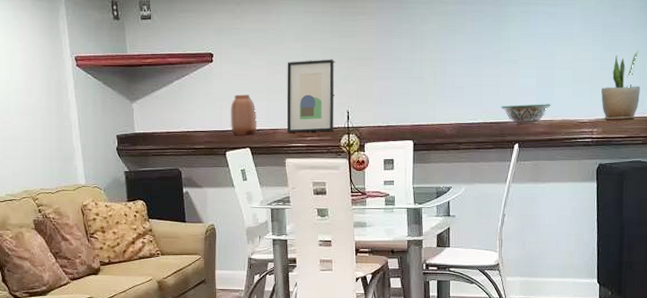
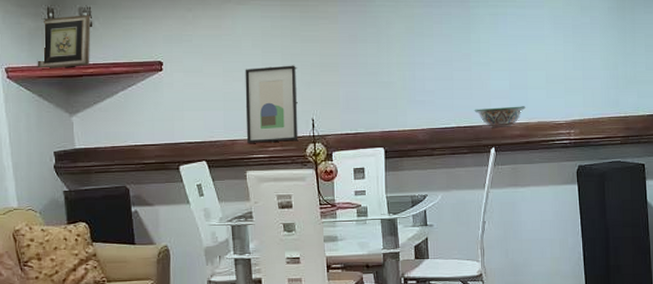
picture frame: none [102,8,150,59] -> present [37,15,91,70]
vase: present [230,94,256,136] -> none [183,104,213,149]
potted plant: present [601,51,640,122] -> none [576,51,614,123]

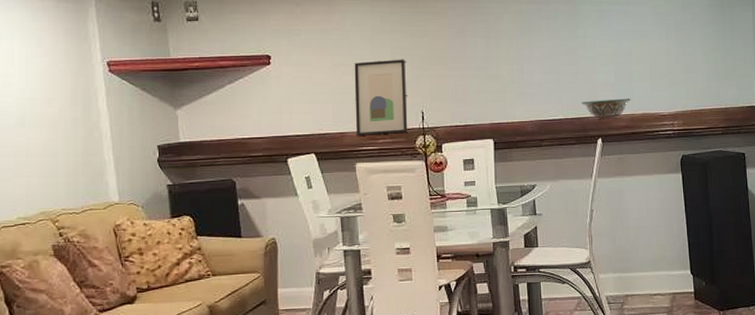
picture frame: present [37,15,91,70] -> none [140,9,197,63]

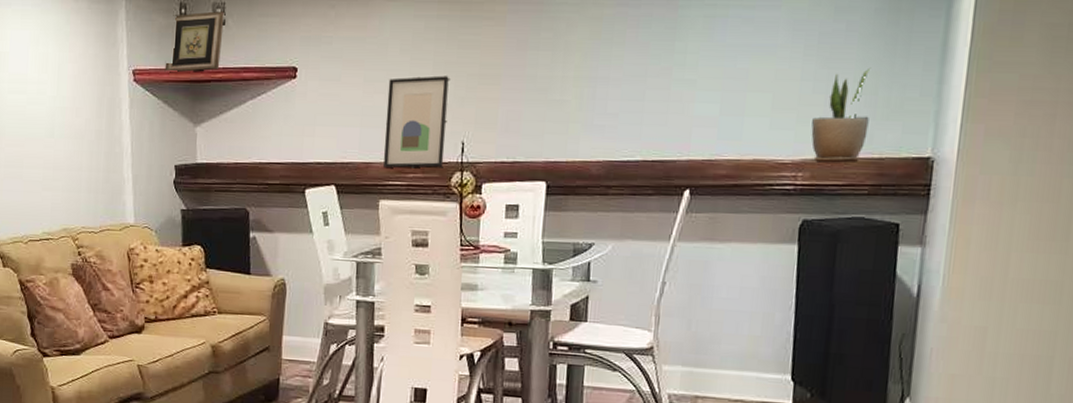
picture frame: none [140,9,197,63] -> present [164,11,225,73]
decorative bowl: present [582,98,630,120] -> none [669,137,737,166]
potted plant: none [679,46,715,114] -> present [812,69,870,164]

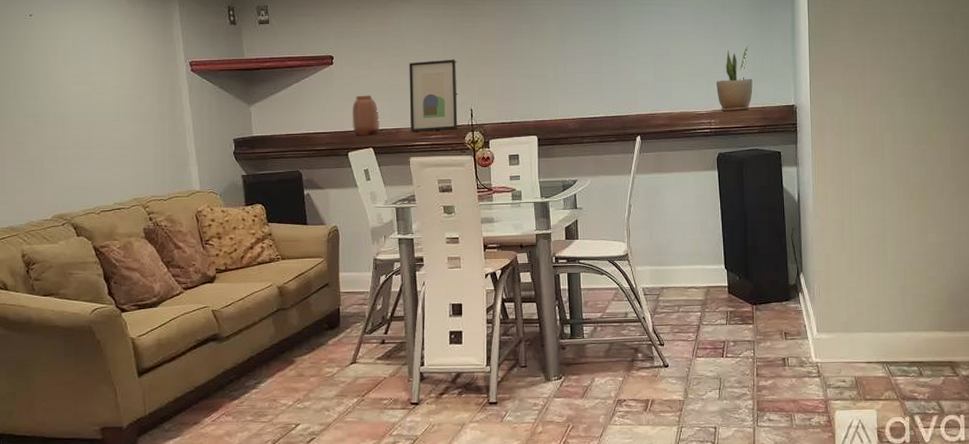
picture frame: present [164,11,225,73] -> none [218,13,268,63]
vase: none [313,118,346,171] -> present [352,95,379,136]

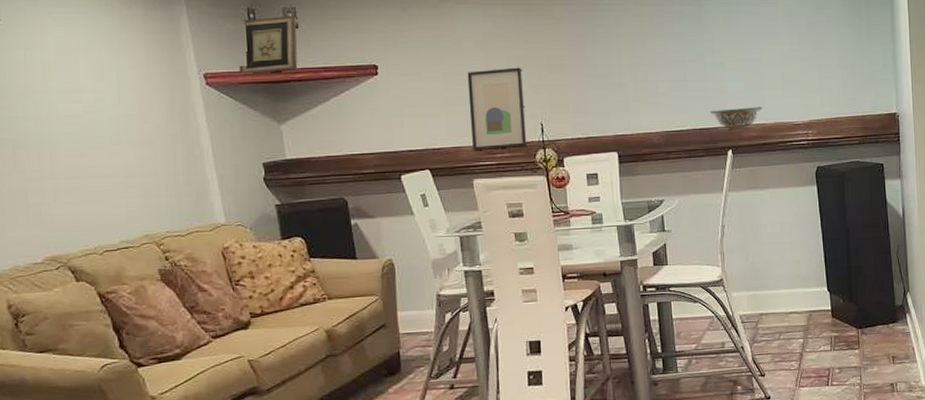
picture frame: none [218,13,268,63] -> present [238,16,298,75]
vase: present [352,95,379,136] -> none [403,109,436,157]
decorative bowl: none [622,97,668,118] -> present [710,107,761,130]
potted plant: present [716,46,753,113] -> none [813,49,852,123]

